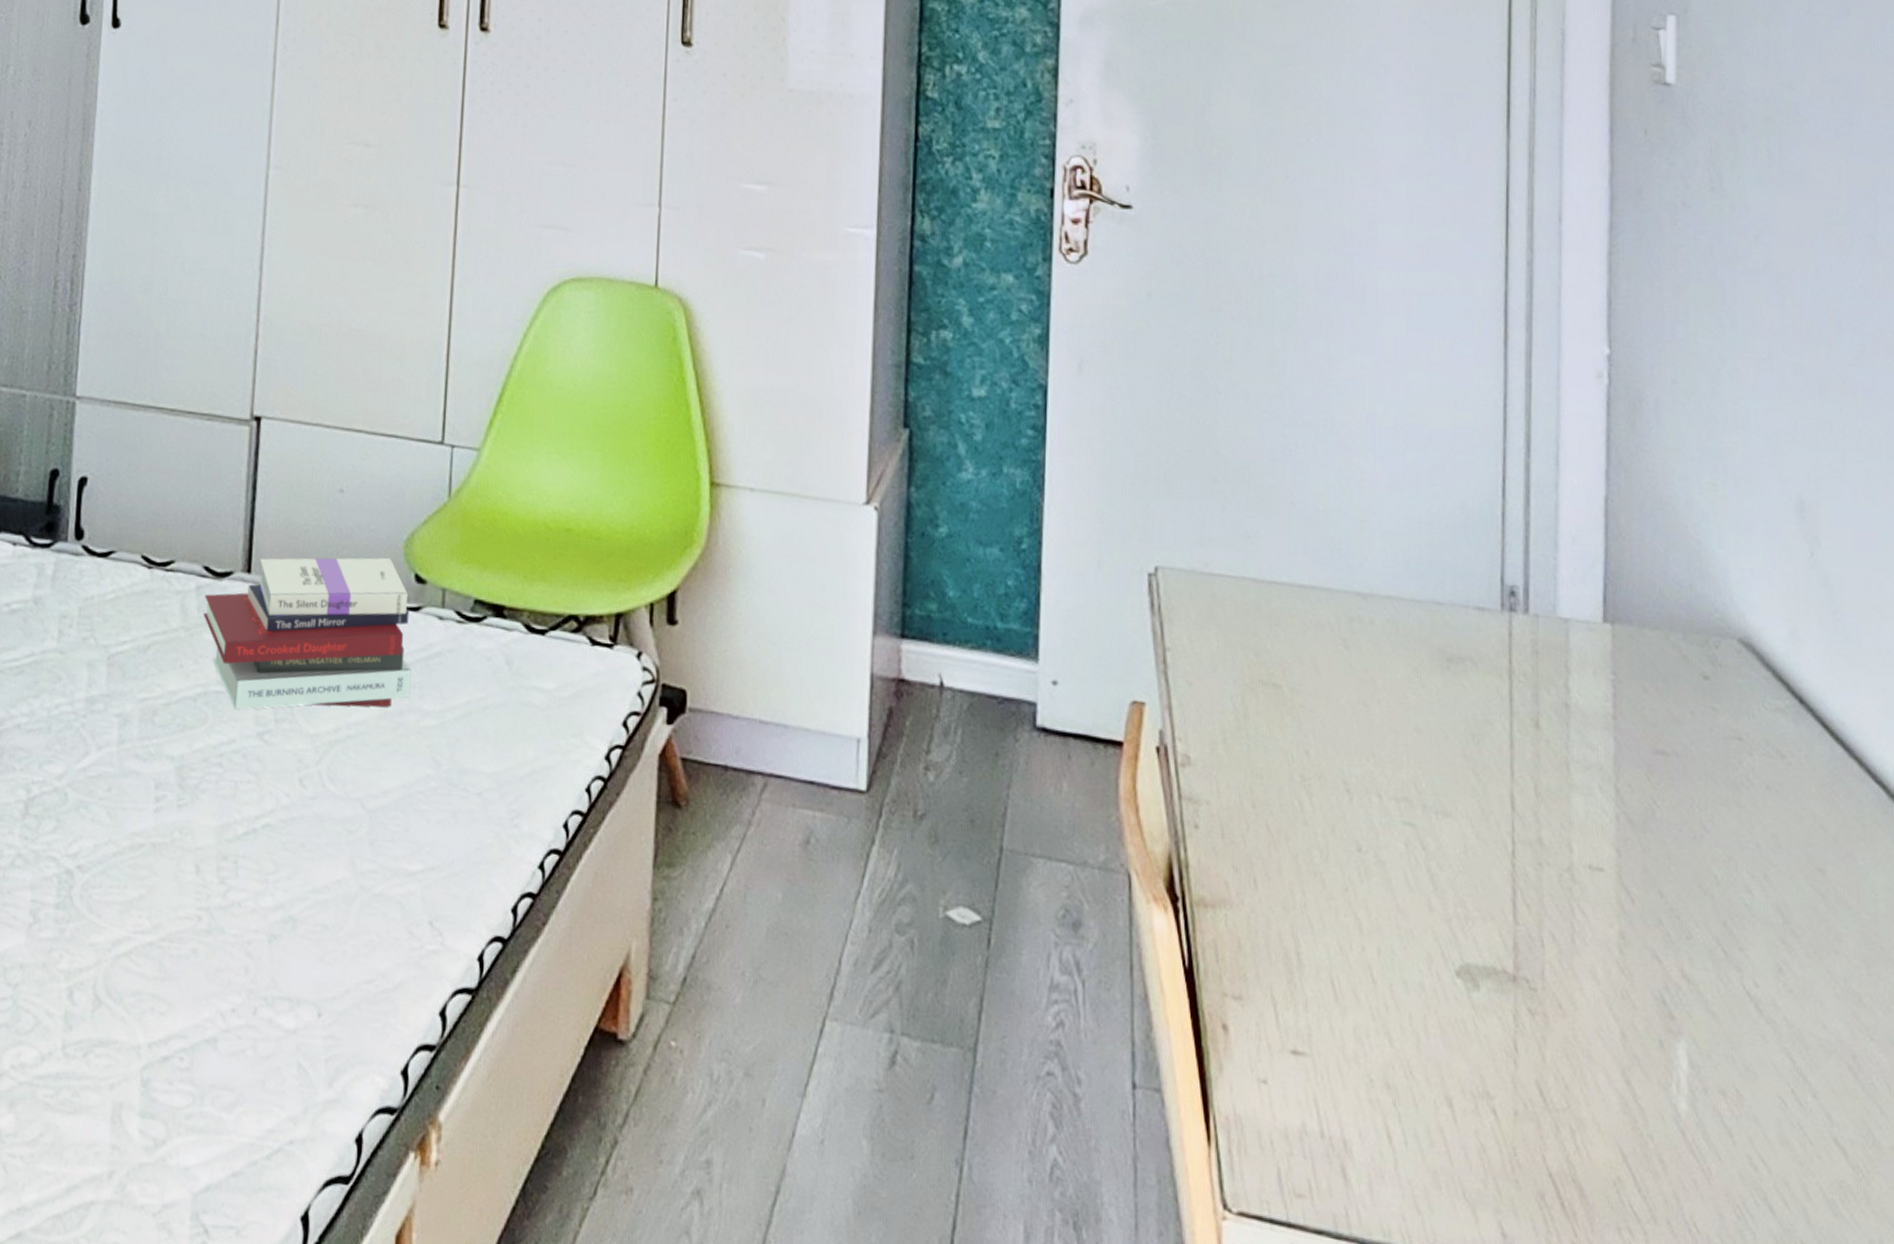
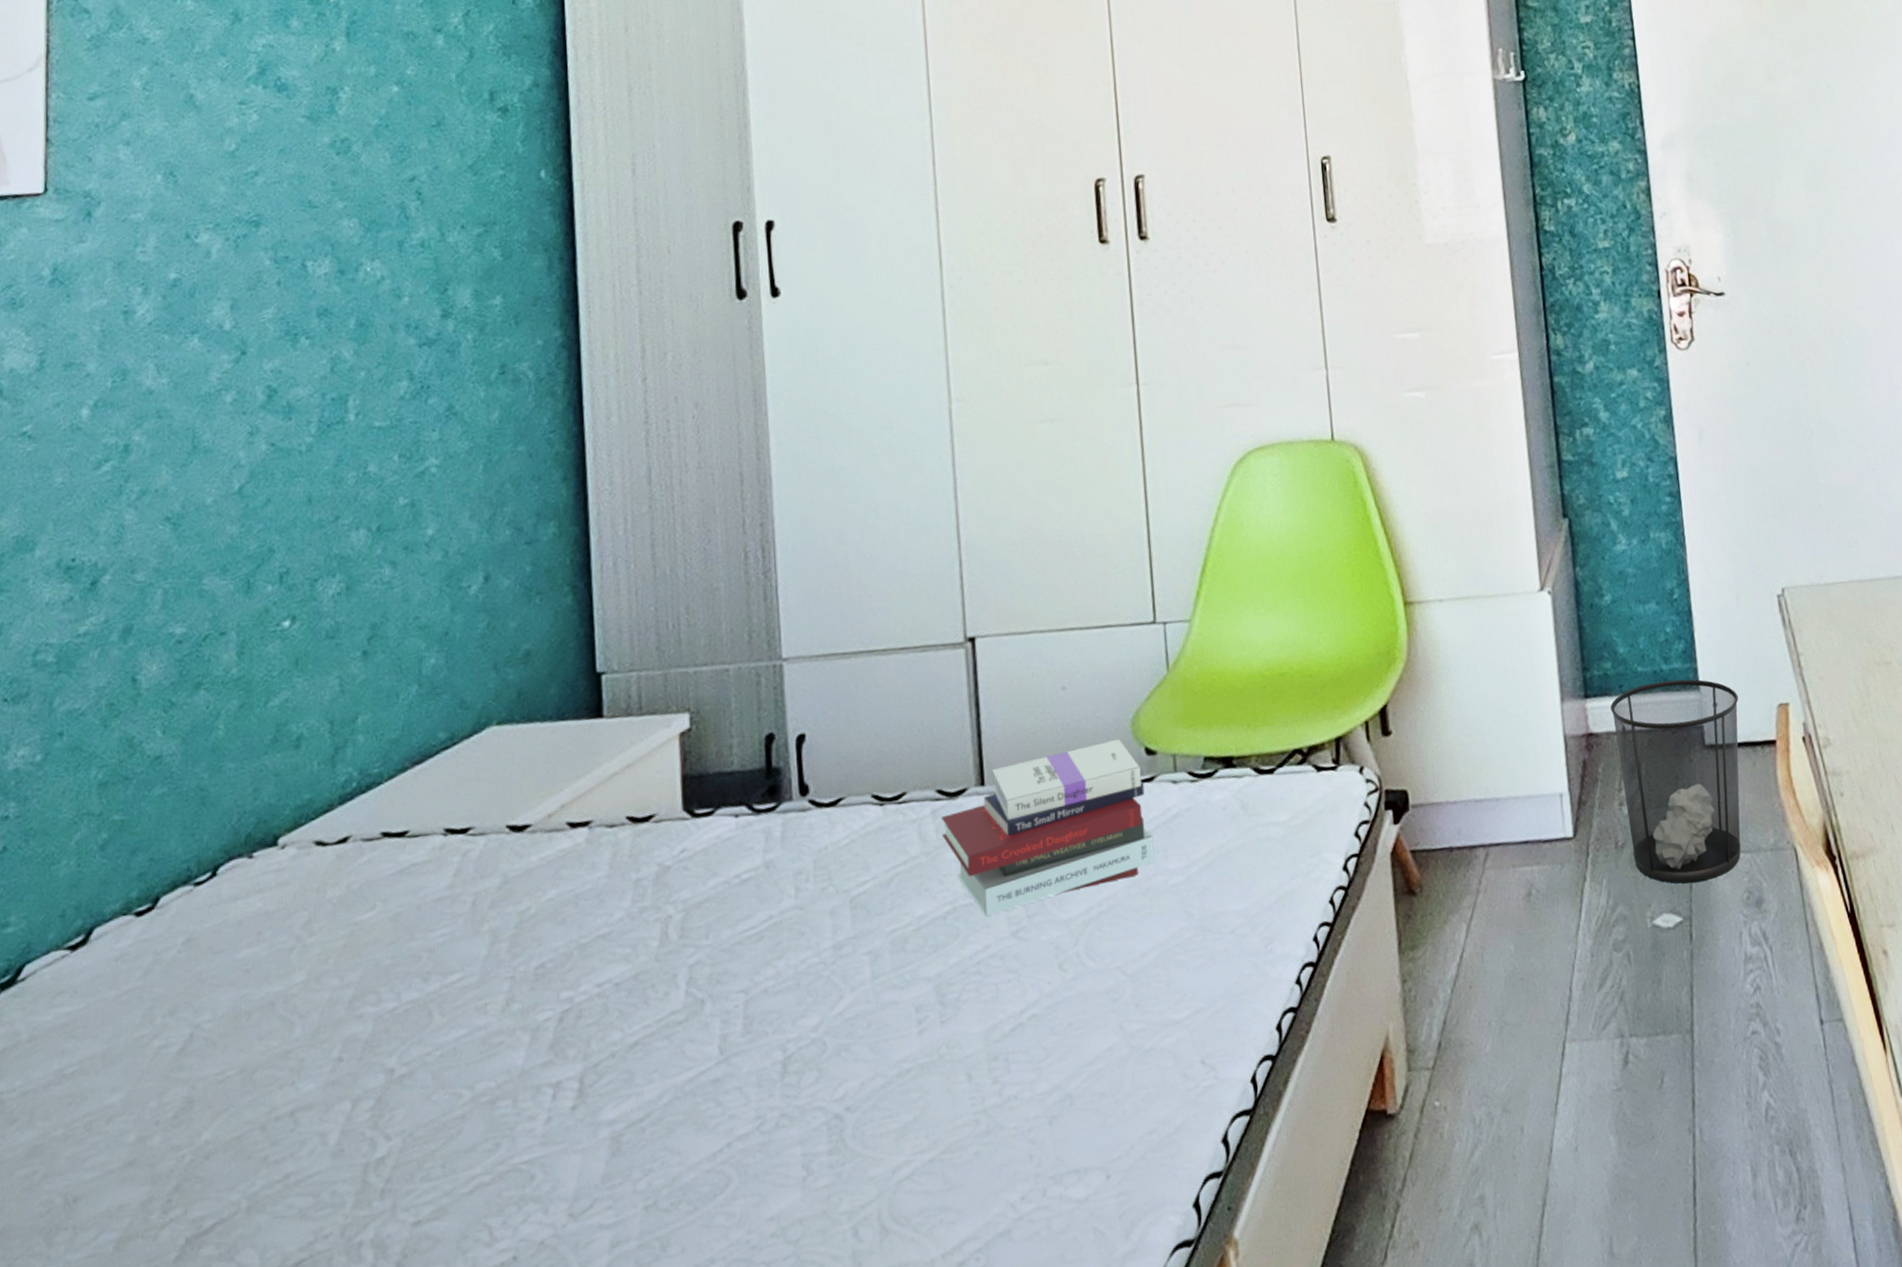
waste bin: none [930,639,1084,883] -> present [1610,679,1741,884]

